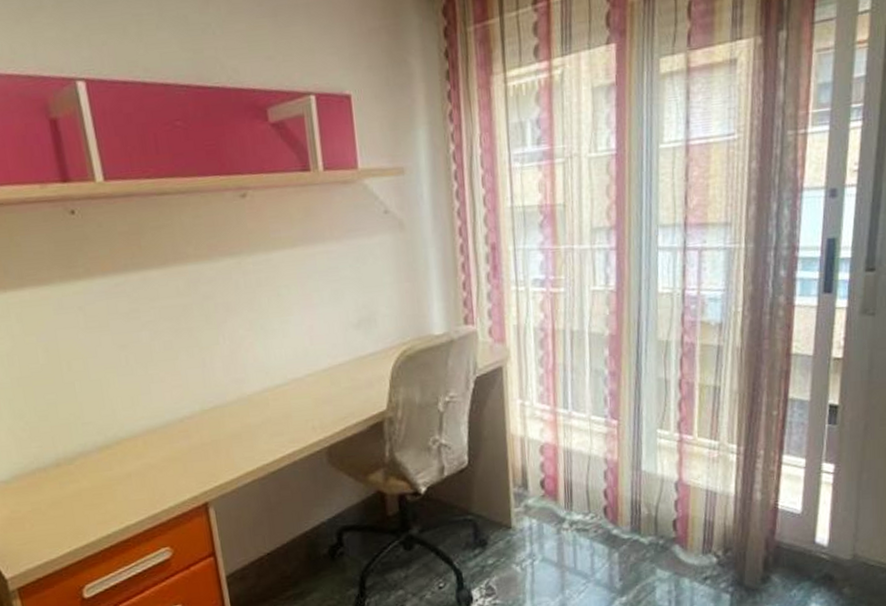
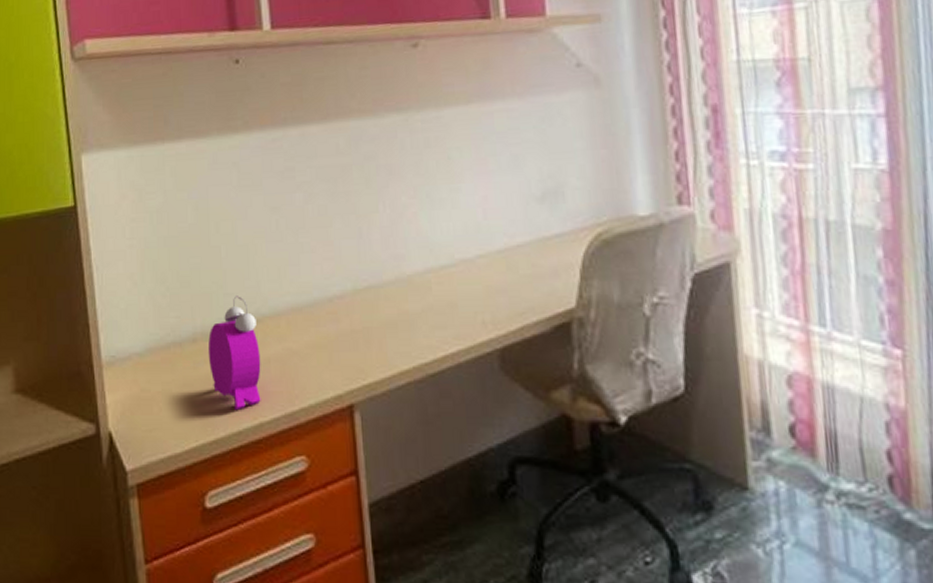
alarm clock: none [71,424,126,519] -> present [208,296,261,411]

